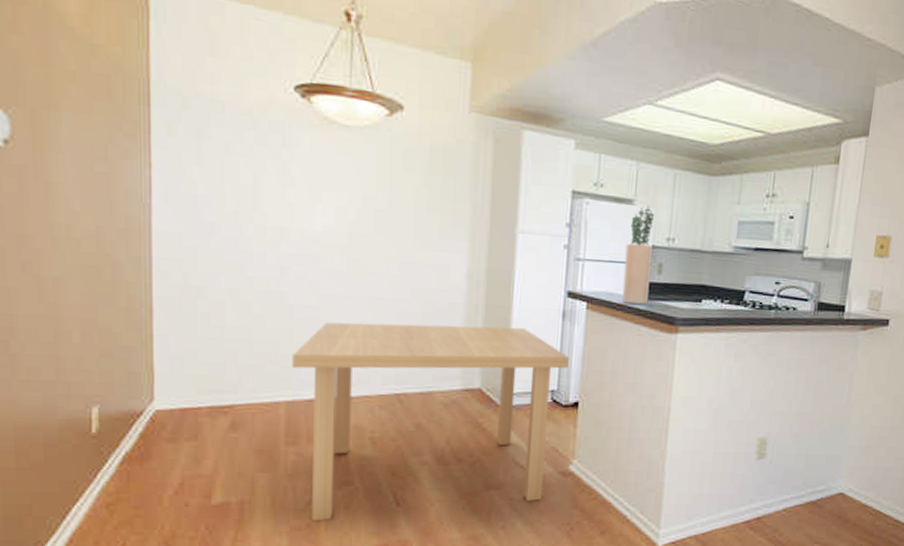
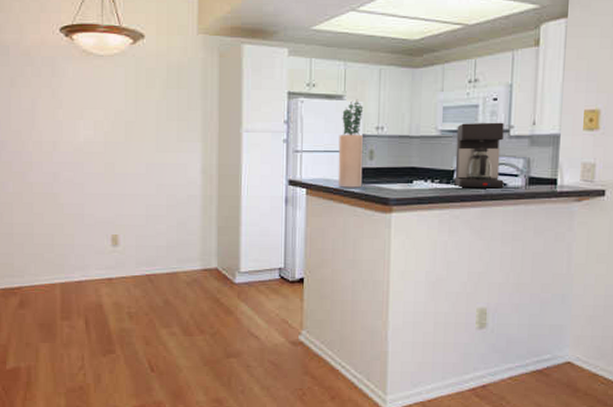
kitchen table: present [292,322,570,521] -> none [64,213,294,384]
coffee maker: none [744,240,799,313] -> present [454,122,504,189]

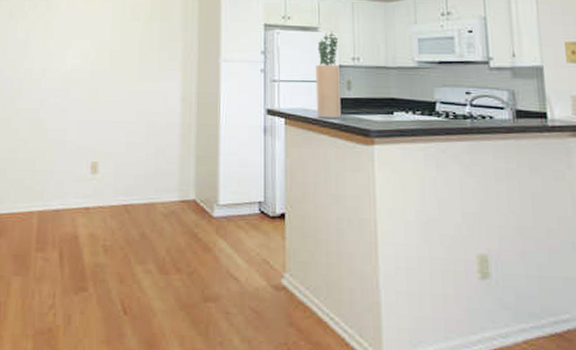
coffee maker: present [454,122,504,189] -> none [434,53,490,122]

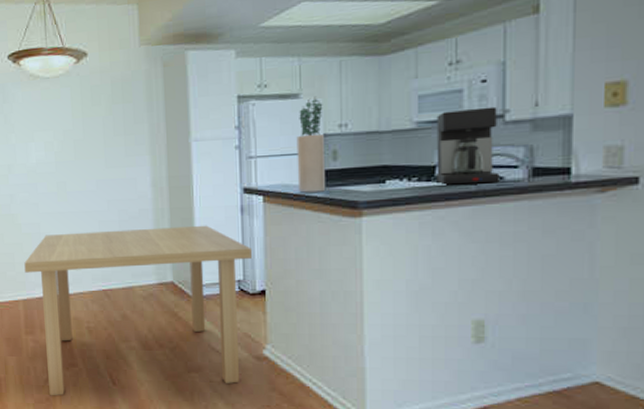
kitchen table: none [44,142,274,326] -> present [24,225,253,396]
coffee maker: none [434,53,490,122] -> present [436,106,500,185]

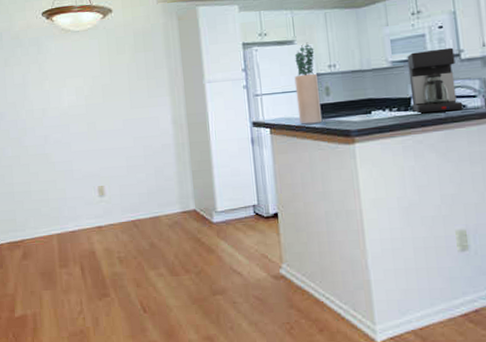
kitchen table: present [24,225,253,396] -> none [58,156,265,328]

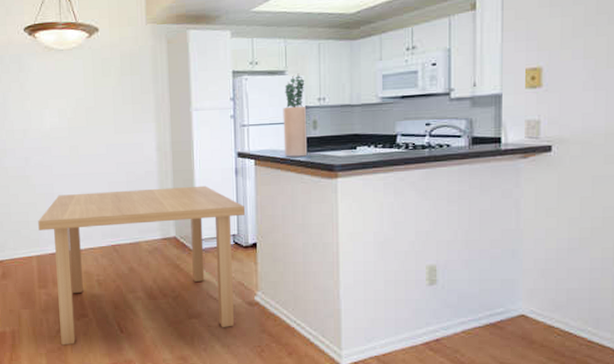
kitchen table: none [58,156,265,328] -> present [38,185,246,345]
coffee maker: present [407,47,464,114] -> none [397,86,447,151]

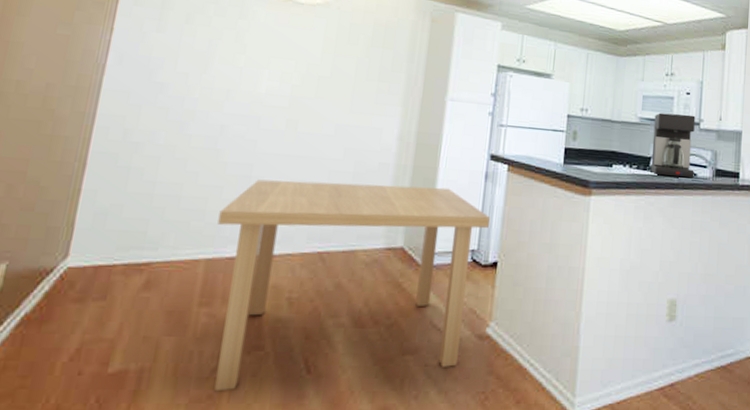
vase: present [283,73,308,157] -> none [540,79,570,168]
coffee maker: none [397,86,447,151] -> present [650,113,696,179]

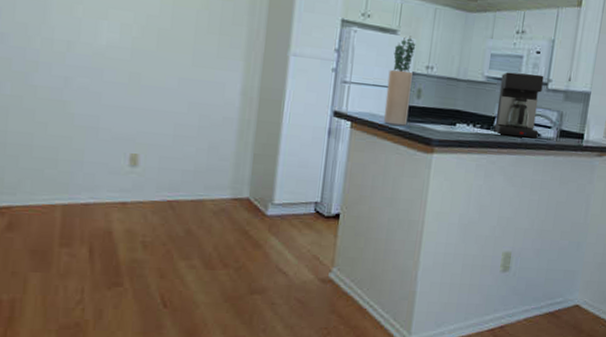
kitchen table: present [214,179,491,392] -> none [70,131,334,321]
vase: none [540,79,570,168] -> present [383,35,416,126]

